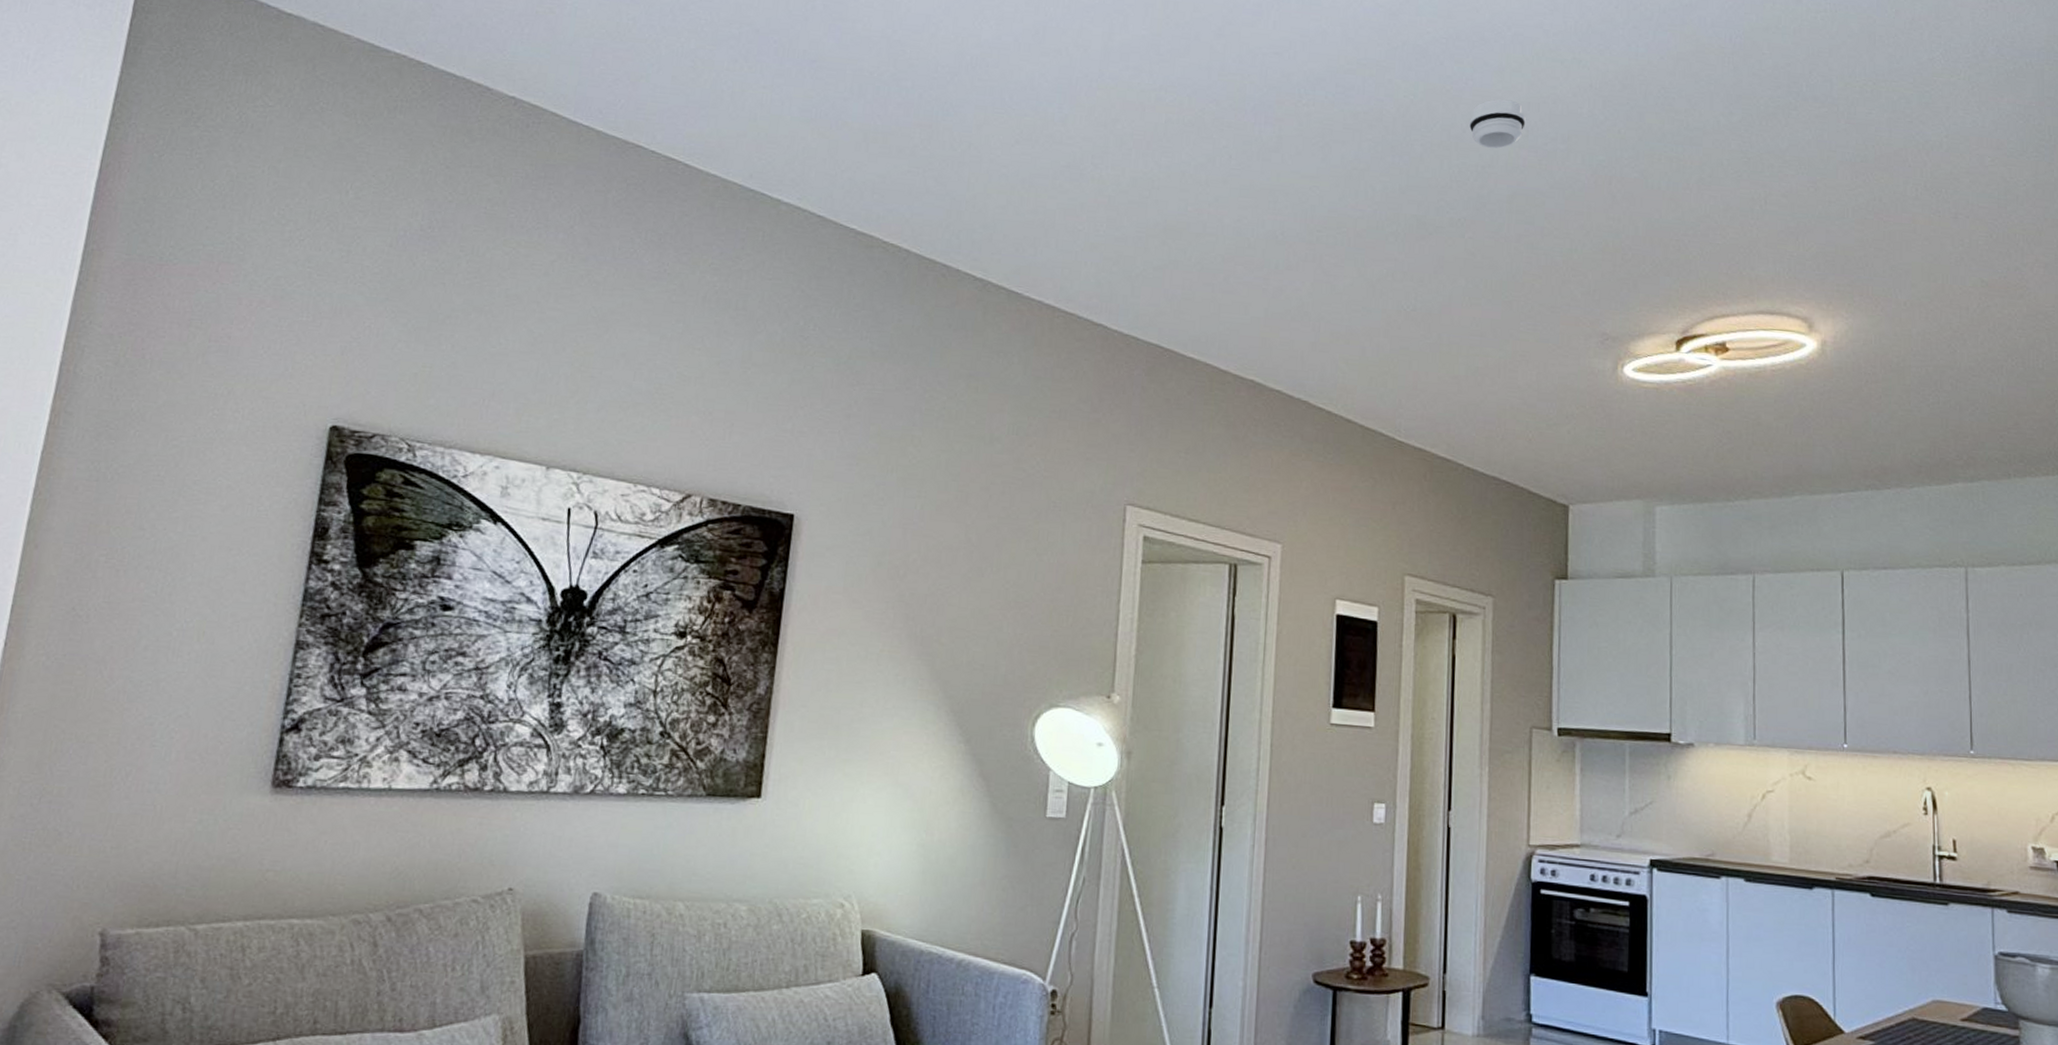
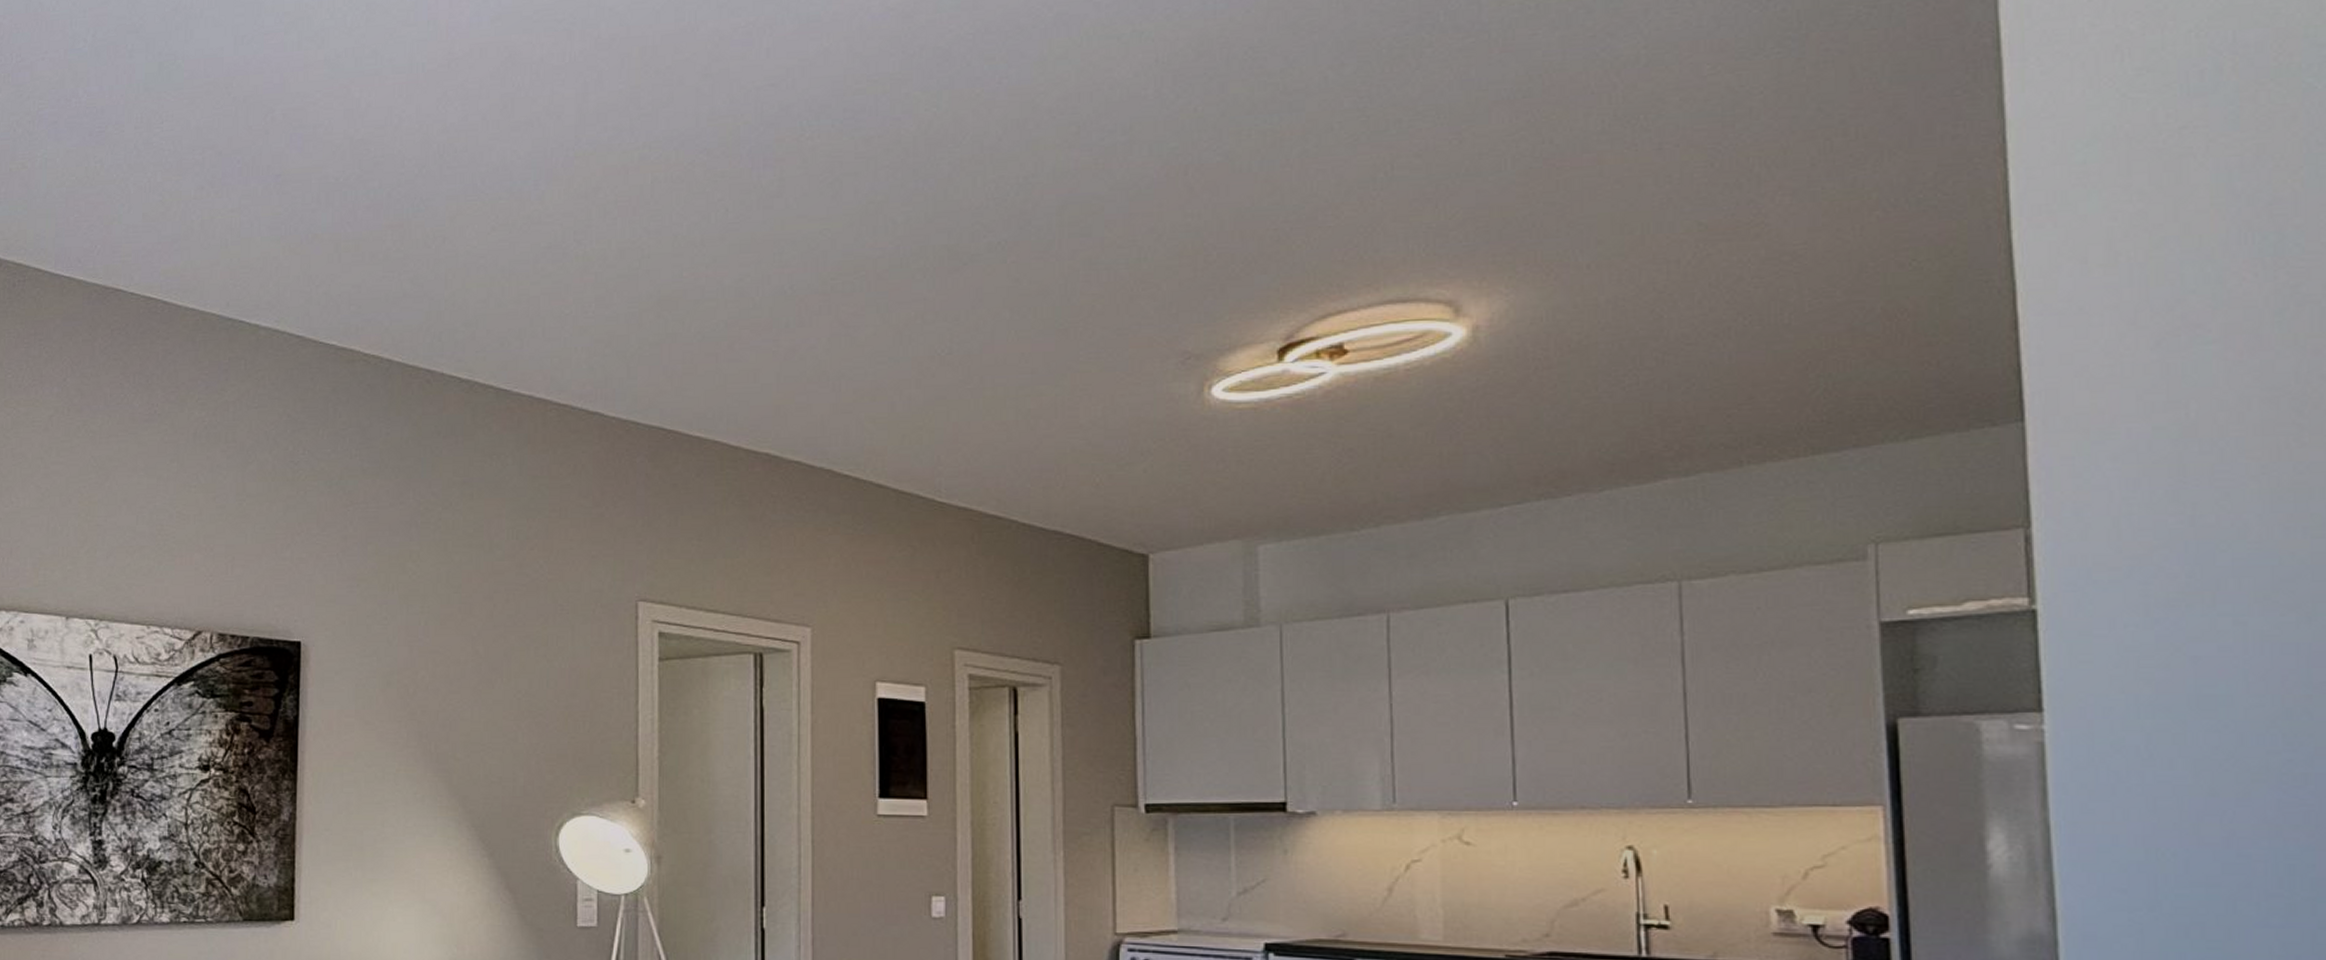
smoke detector: present [1469,99,1526,149] -> none [1006,93,1076,155]

